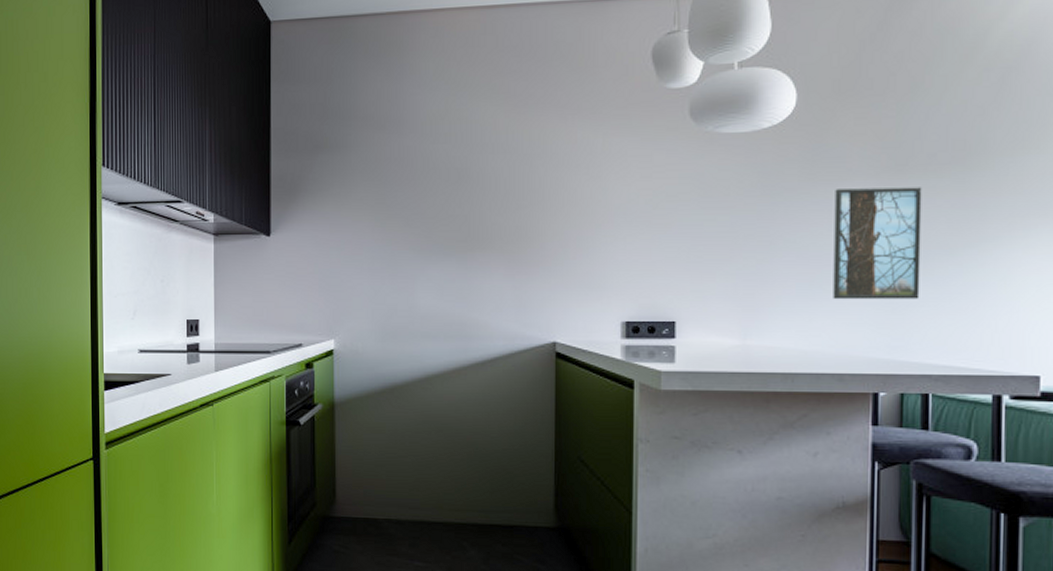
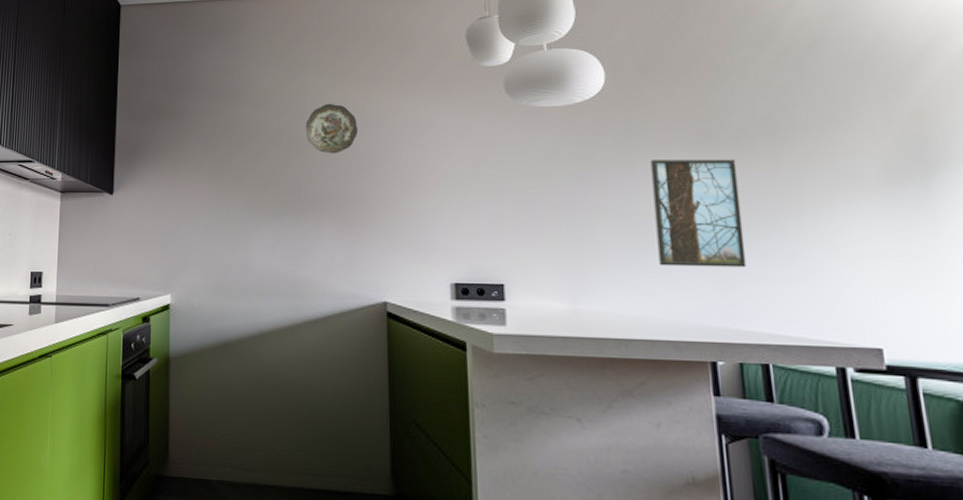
decorative plate: none [475,132,531,188] -> present [305,103,357,154]

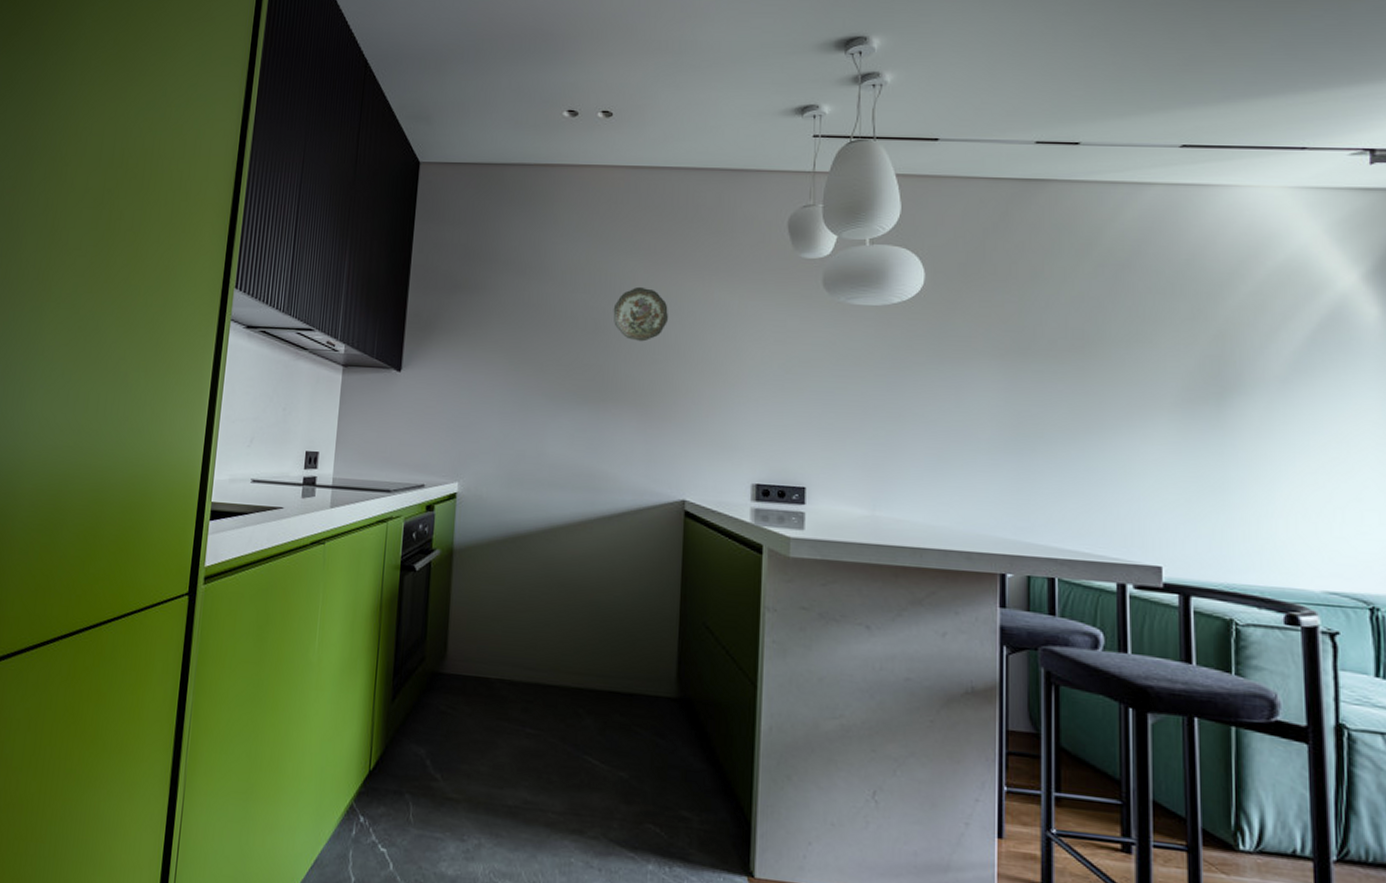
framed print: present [650,159,747,268] -> none [960,367,1044,481]

